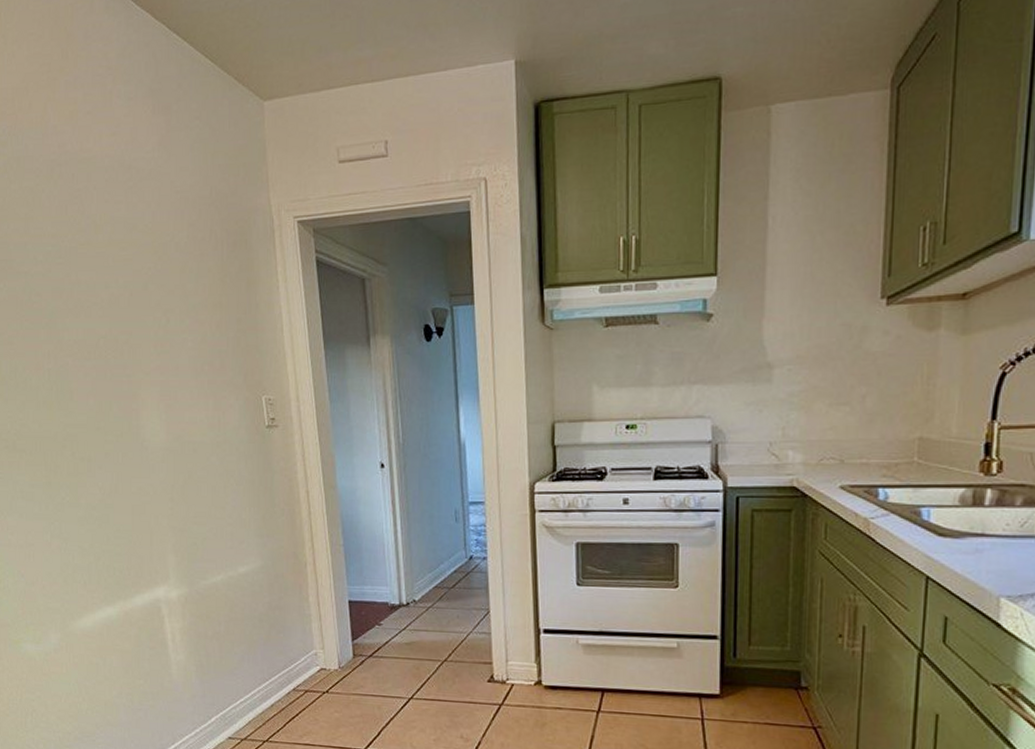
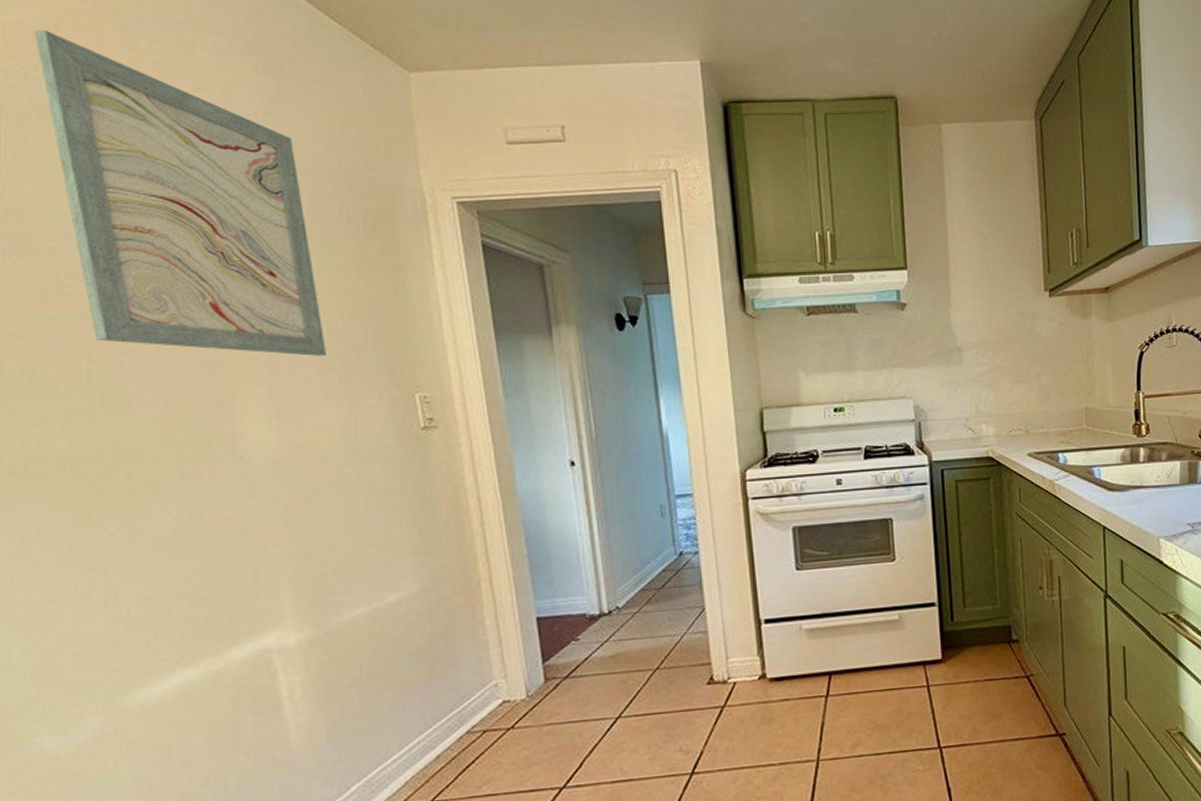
wall art: none [13,93,199,361] -> present [34,29,326,356]

